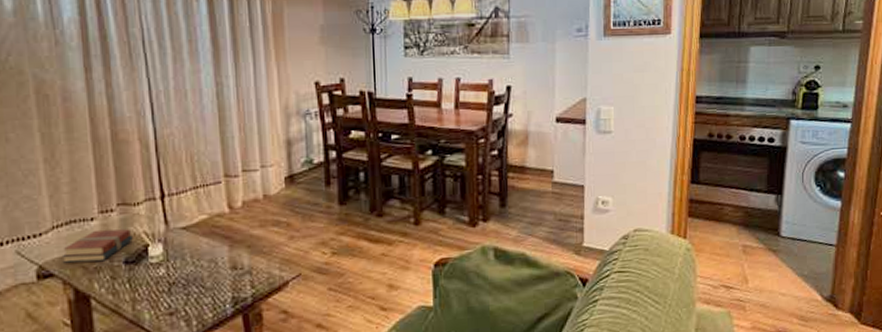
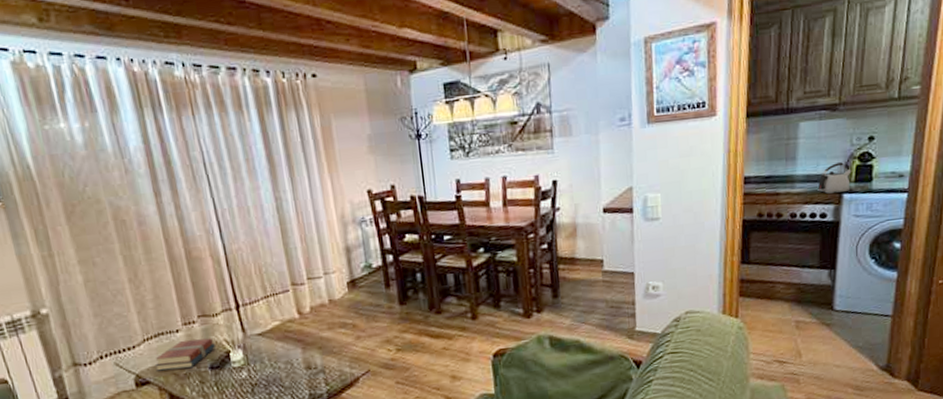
kettle: none [766,89,799,119] -> present [817,162,852,194]

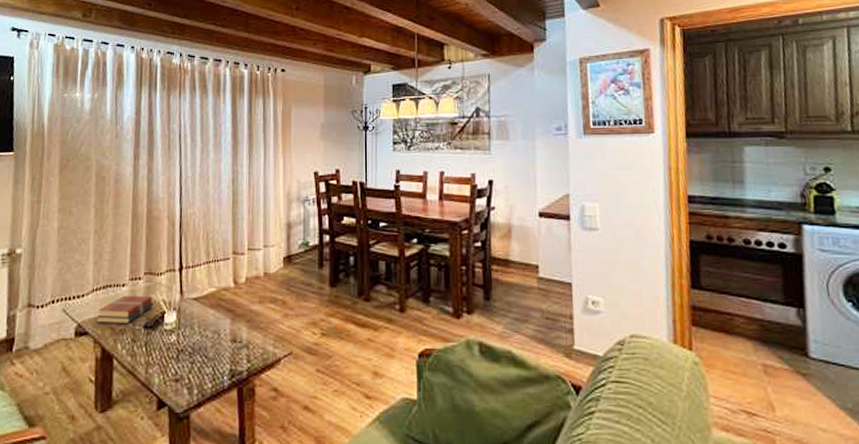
kettle: present [817,162,852,194] -> none [772,191,811,222]

